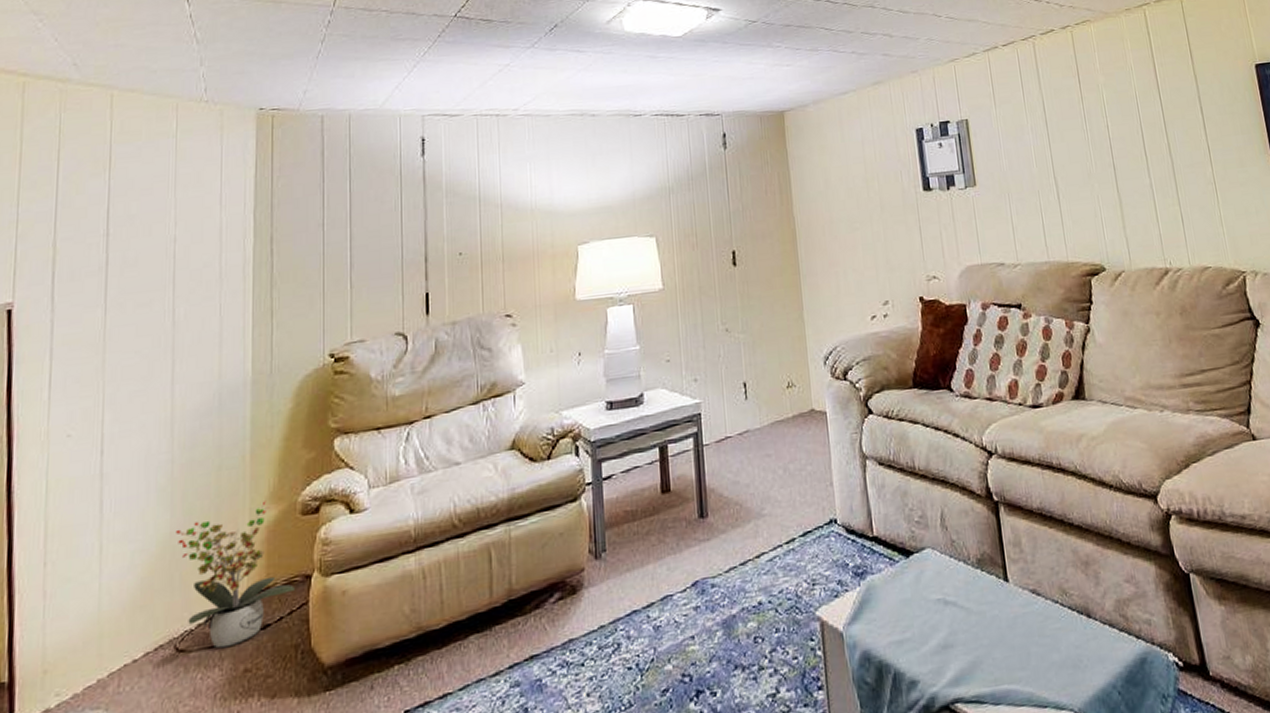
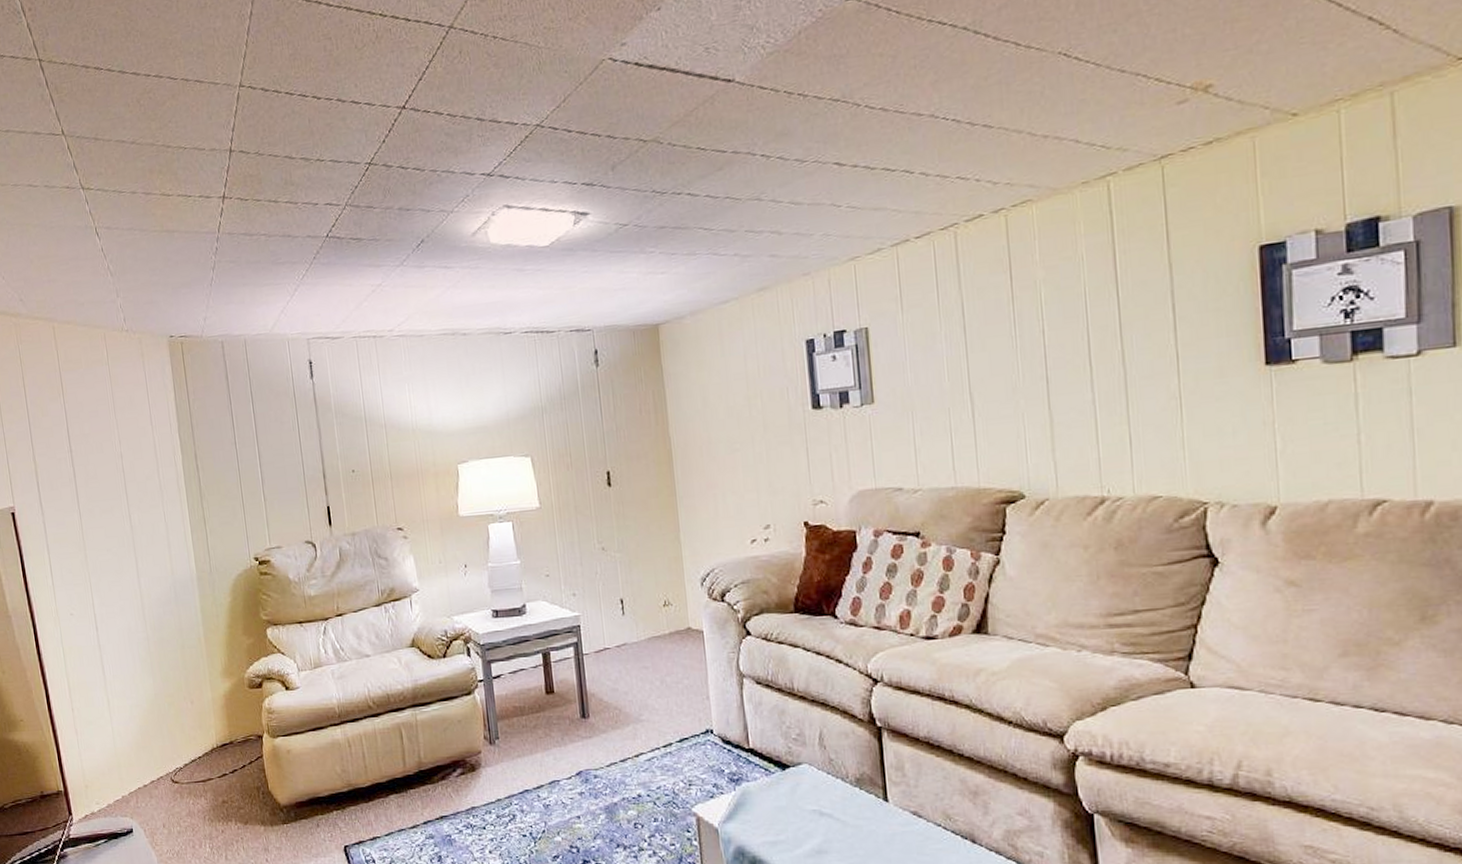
potted plant: present [176,500,294,649] -> none [159,675,251,784]

